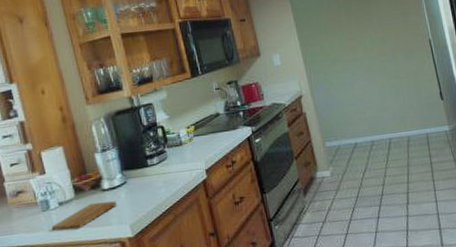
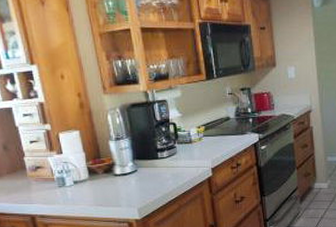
cutting board: present [51,201,116,231] -> none [66,185,127,206]

